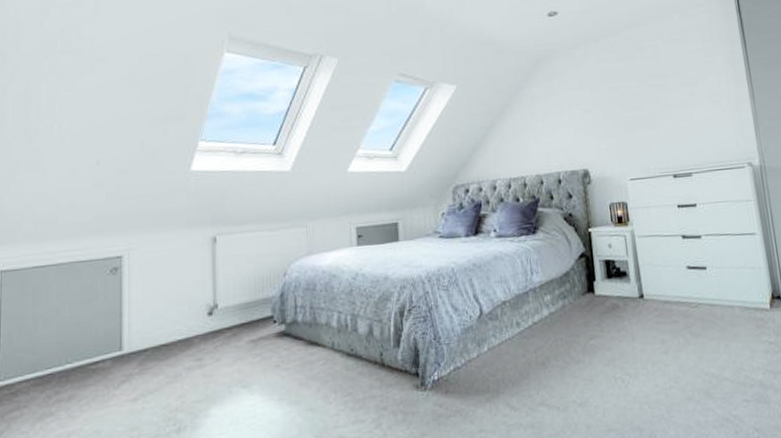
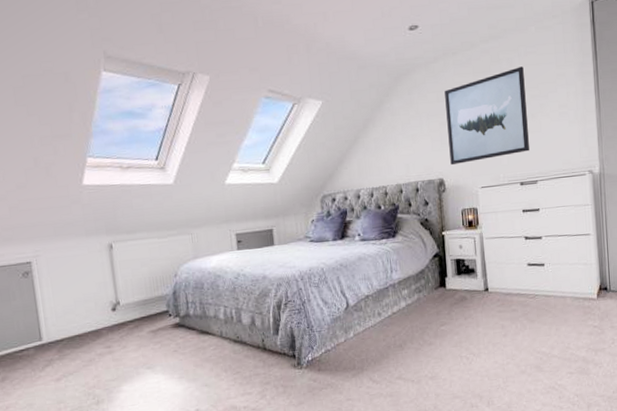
wall art: none [587,54,681,154] -> present [444,66,529,165]

